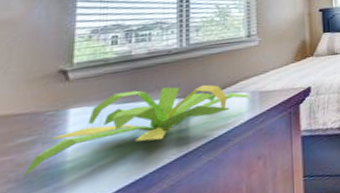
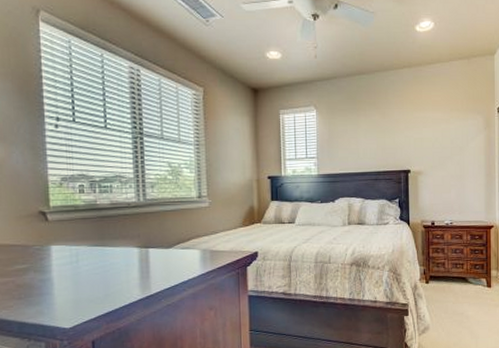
plant: present [22,84,255,177] -> none [22,236,206,296]

